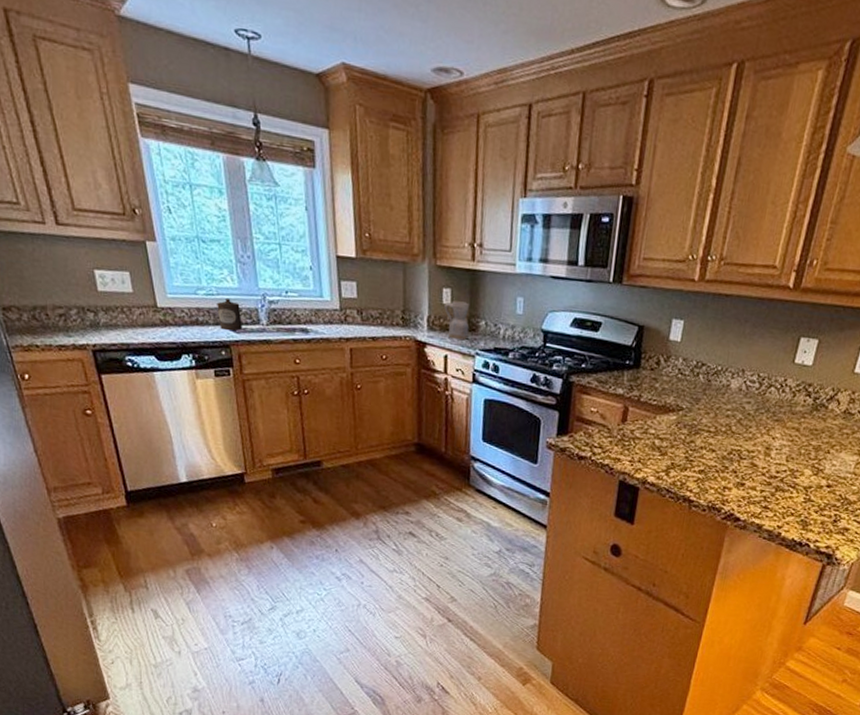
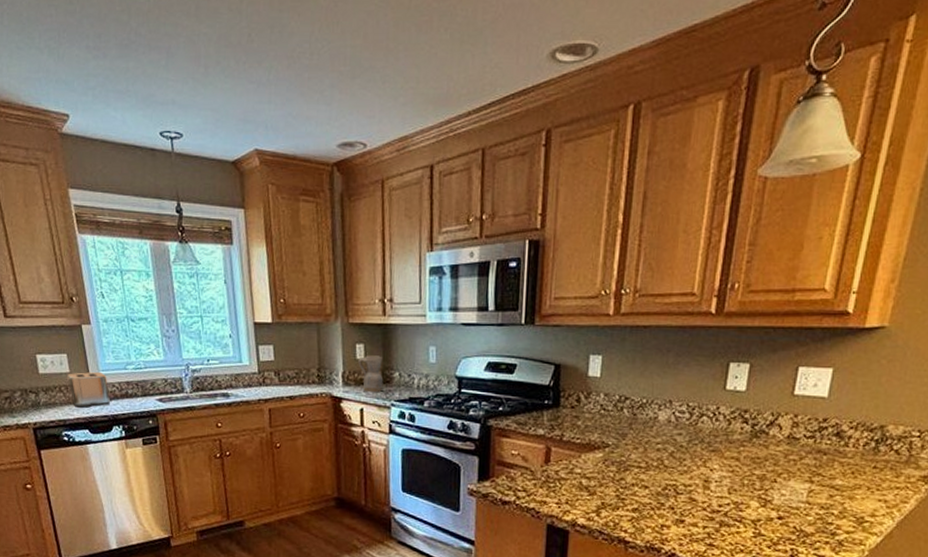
toaster: none [130,293,179,333] -> present [67,371,110,409]
canister: present [217,298,243,331] -> none [145,370,169,401]

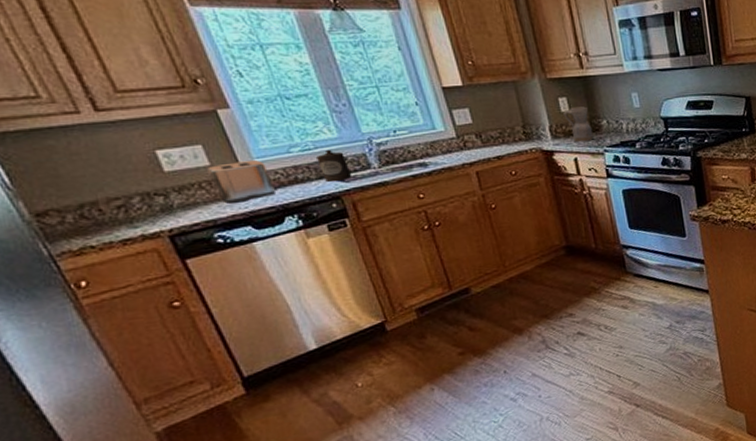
canister: none [145,370,169,401] -> present [316,149,353,183]

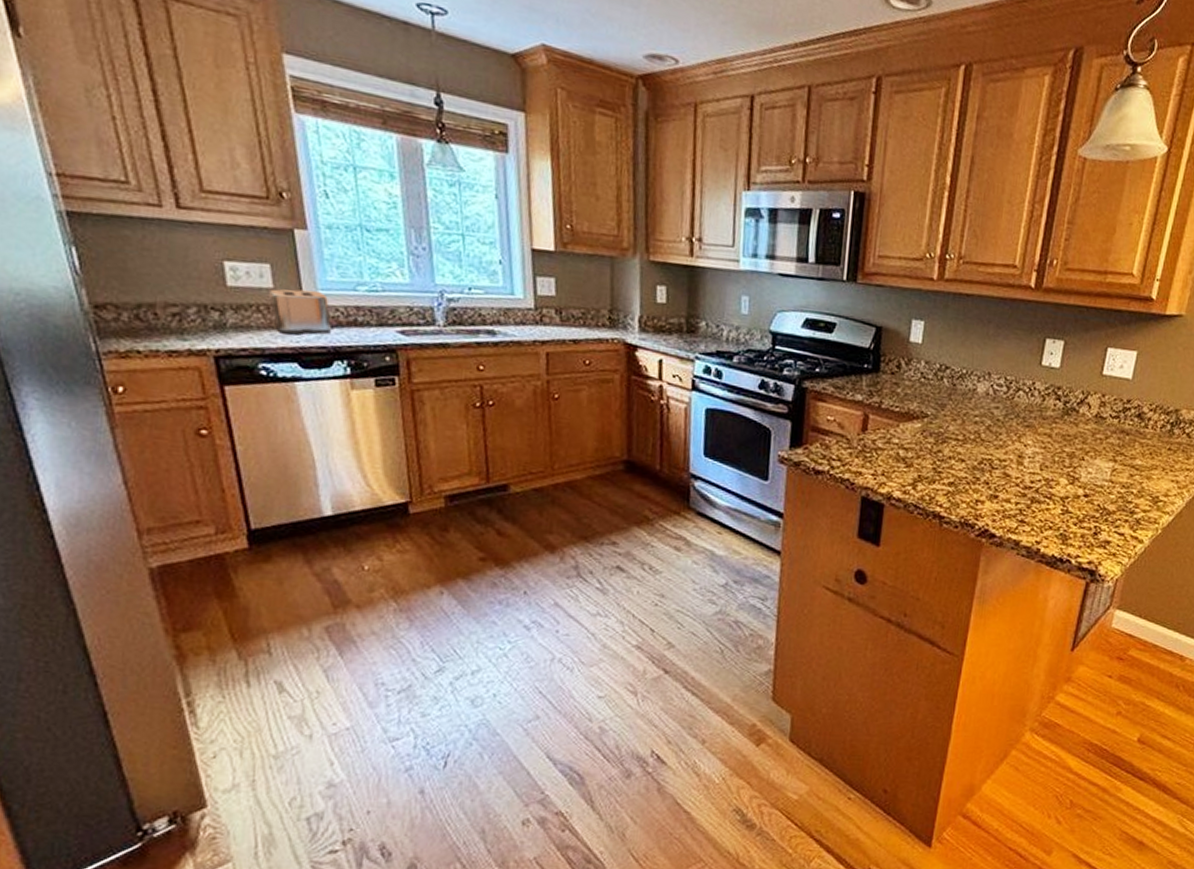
canister: present [316,149,353,183] -> none [382,295,414,333]
ceramic pitcher: present [563,106,594,143] -> none [658,299,688,343]

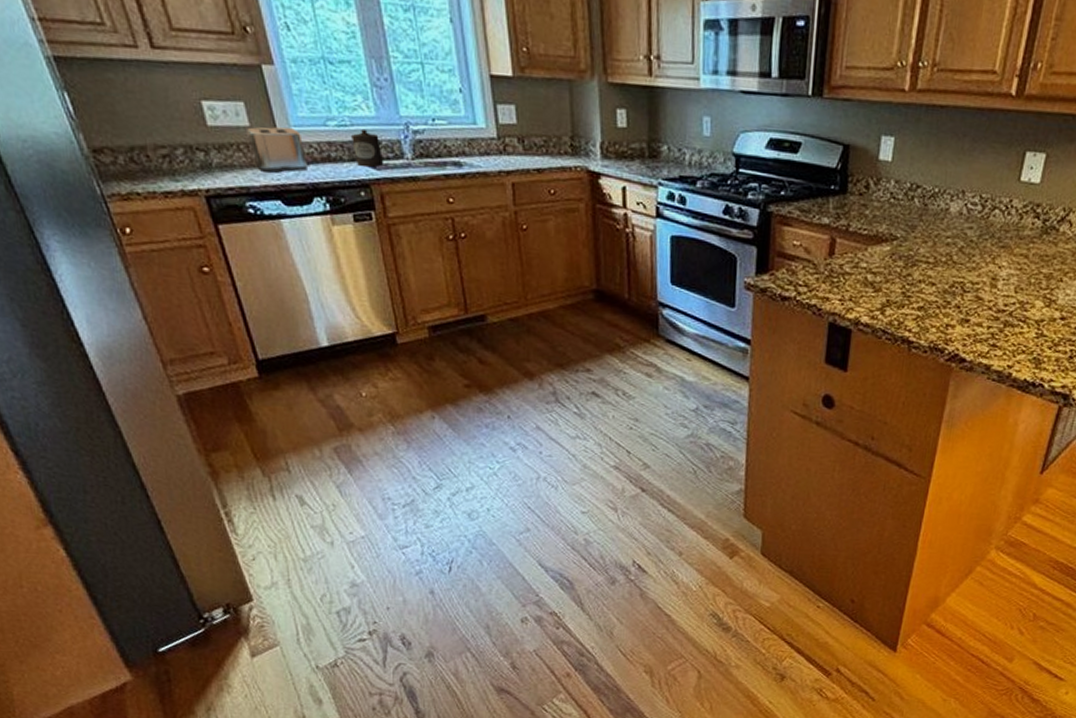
canister: none [382,295,414,333] -> present [352,128,384,168]

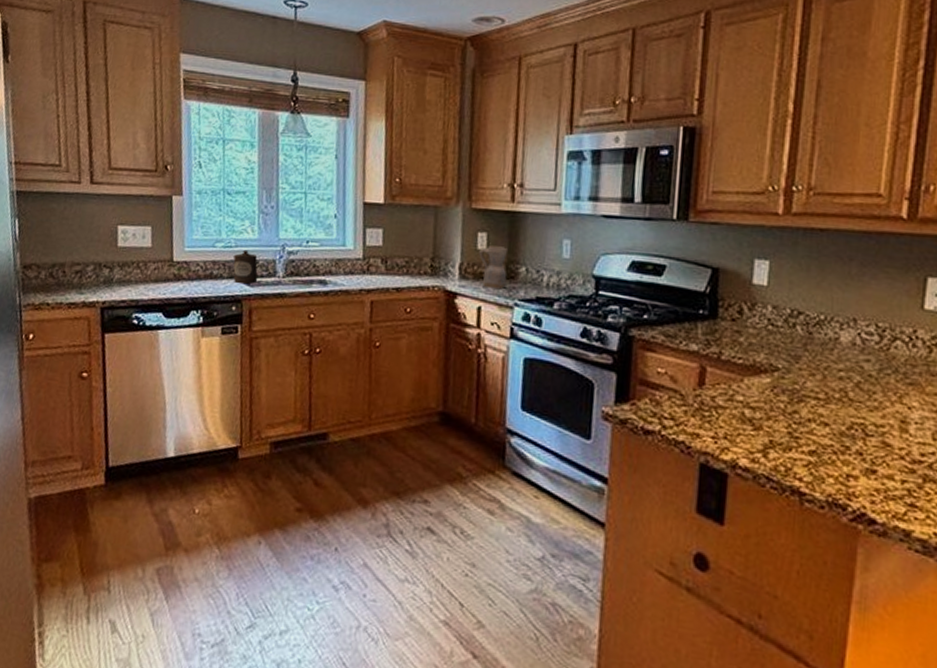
toaster: present [247,126,307,174] -> none [147,247,193,288]
ceramic pitcher: none [619,123,650,169] -> present [479,245,507,289]

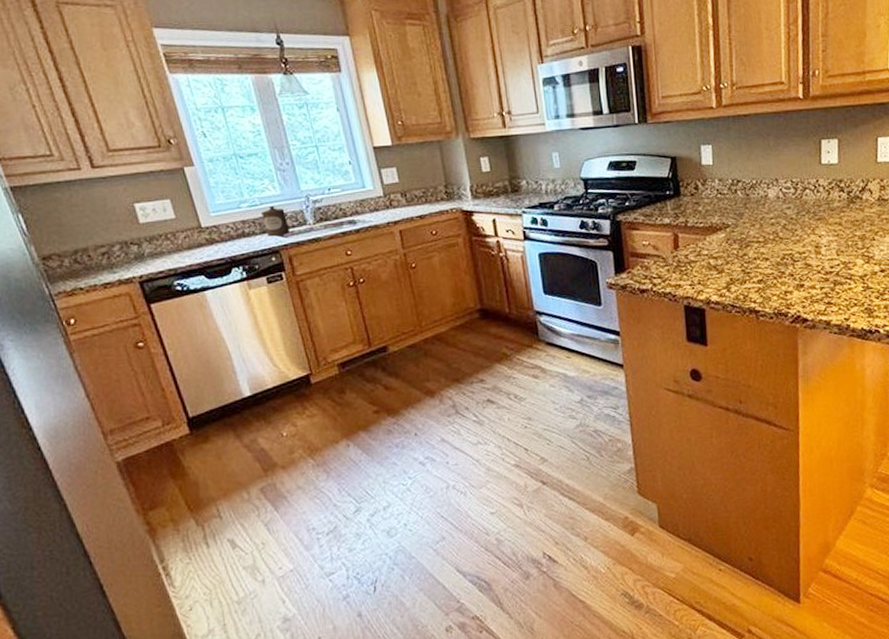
ceramic pitcher: present [479,245,507,289] -> none [484,166,513,203]

